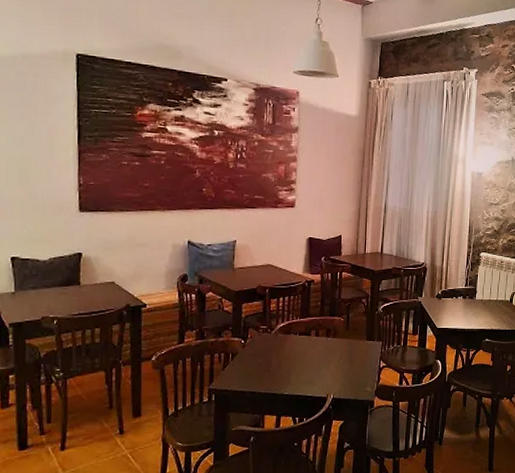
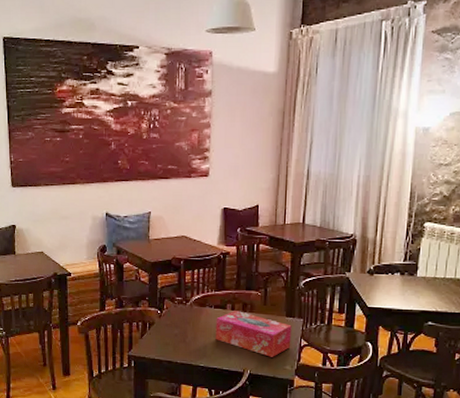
tissue box: none [300,337,372,380] -> present [215,311,292,357]

